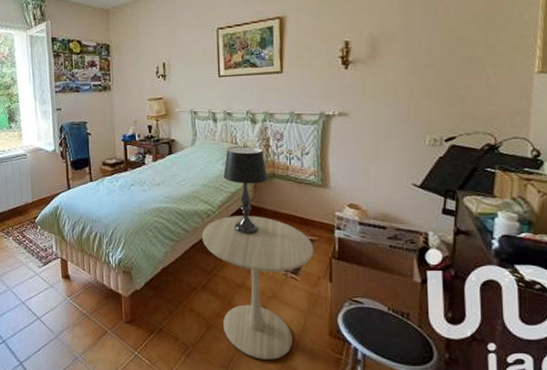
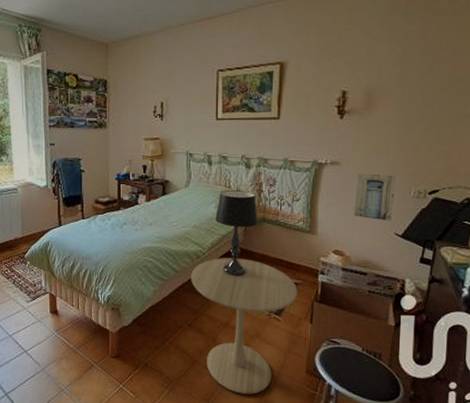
wall art: none [367,122,409,172] -> present [354,172,396,221]

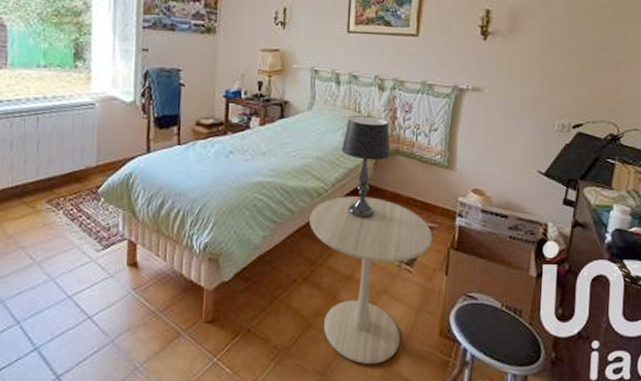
wall art: present [354,172,396,221] -> none [496,101,540,157]

